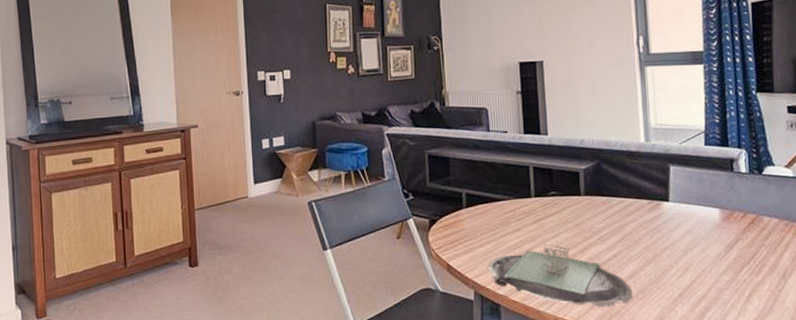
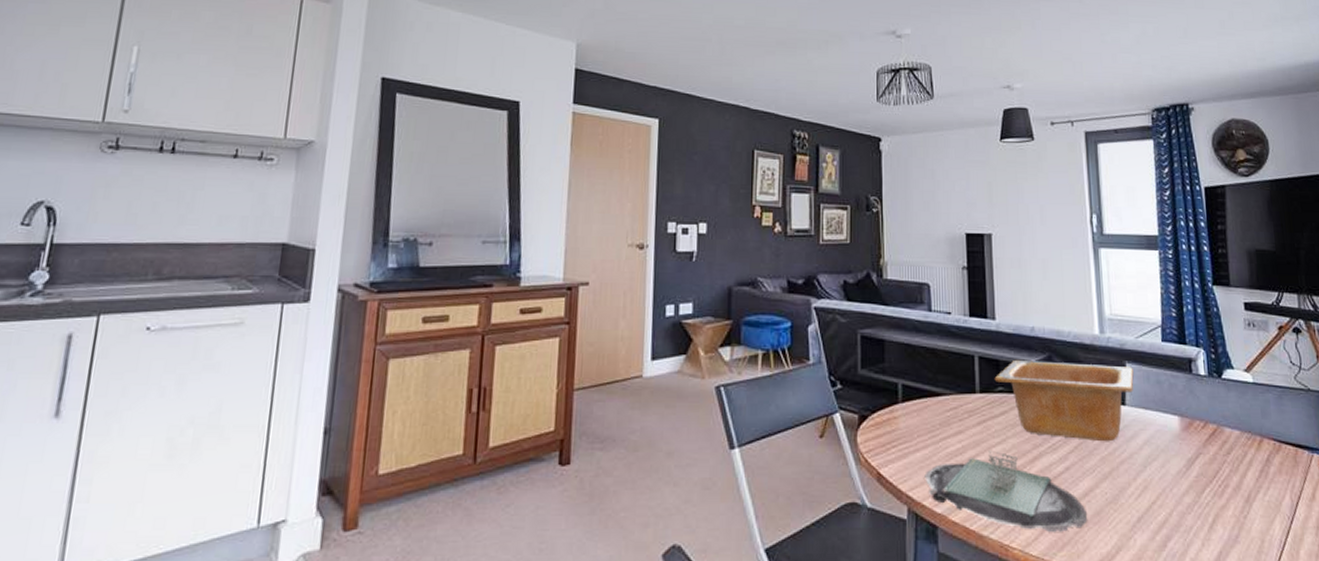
serving bowl: none [548,168,677,233] -> present [994,359,1134,442]

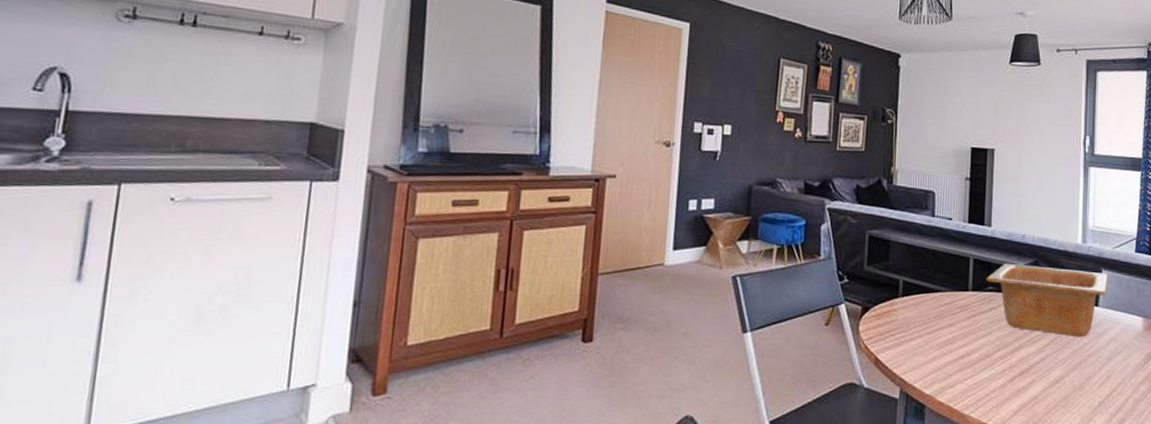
plate: present [924,451,1088,533] -> none [917,342,1057,414]

